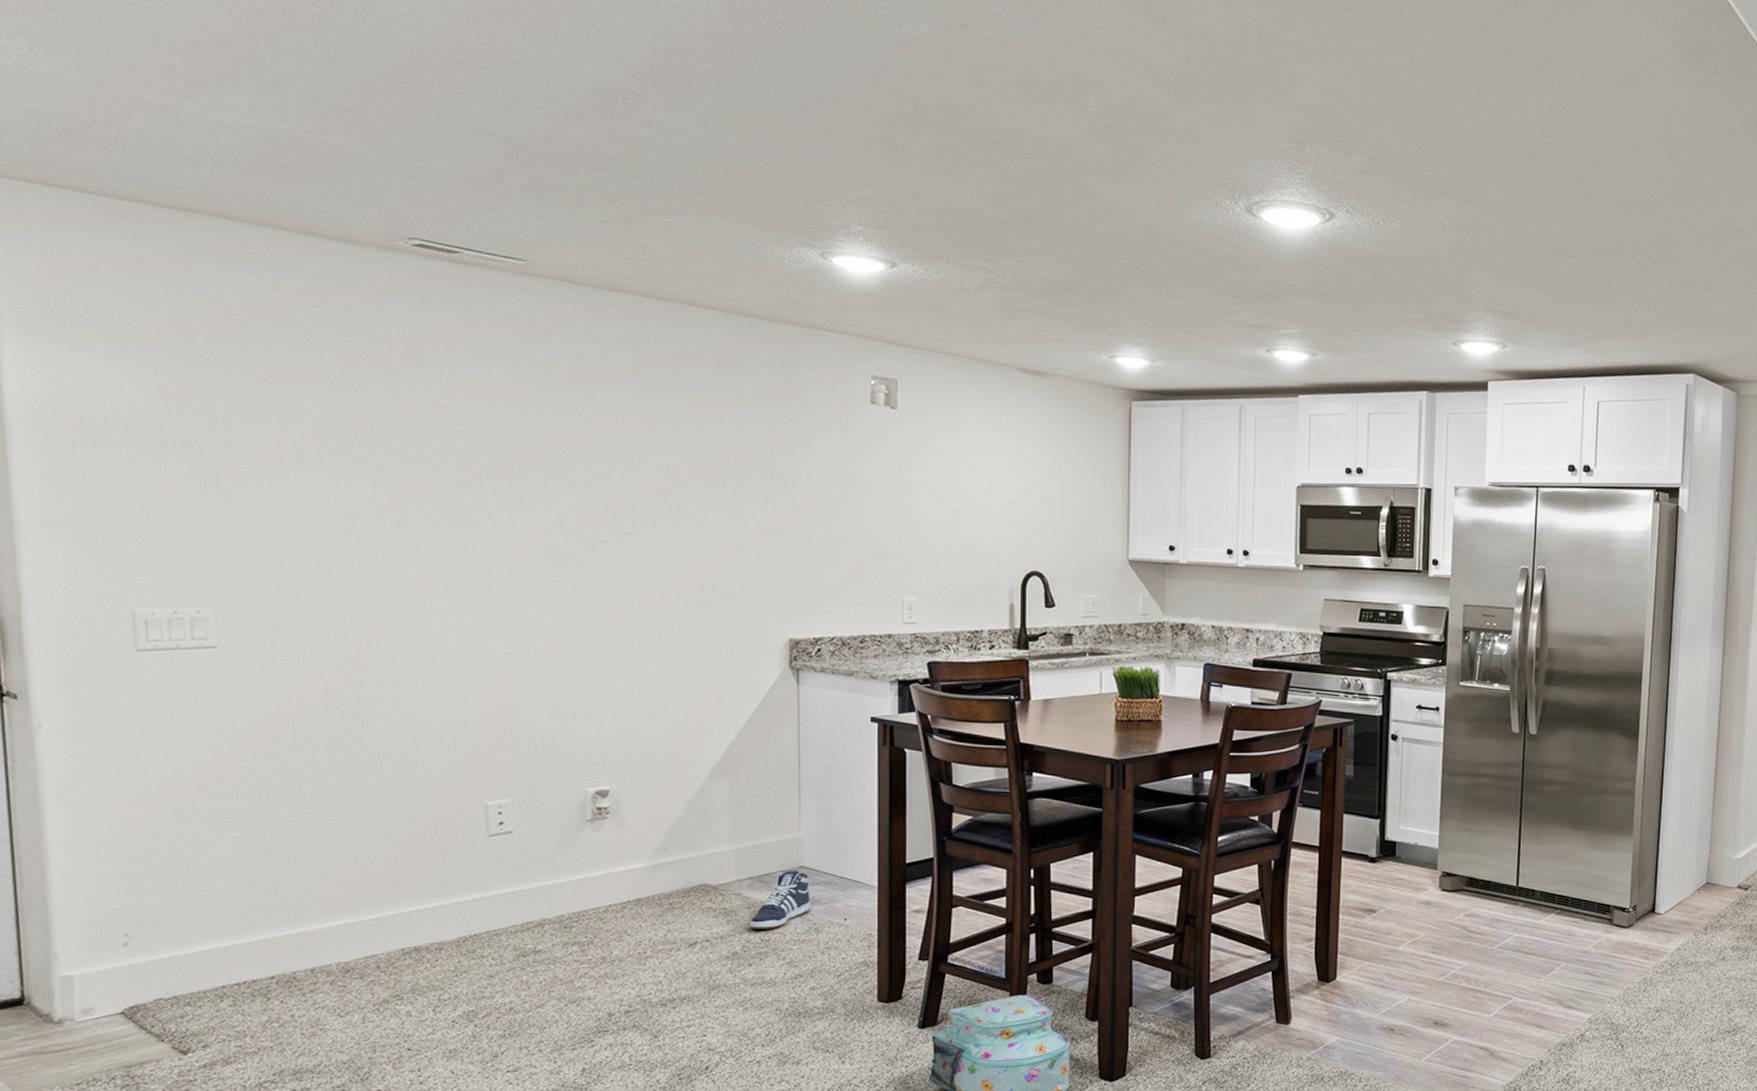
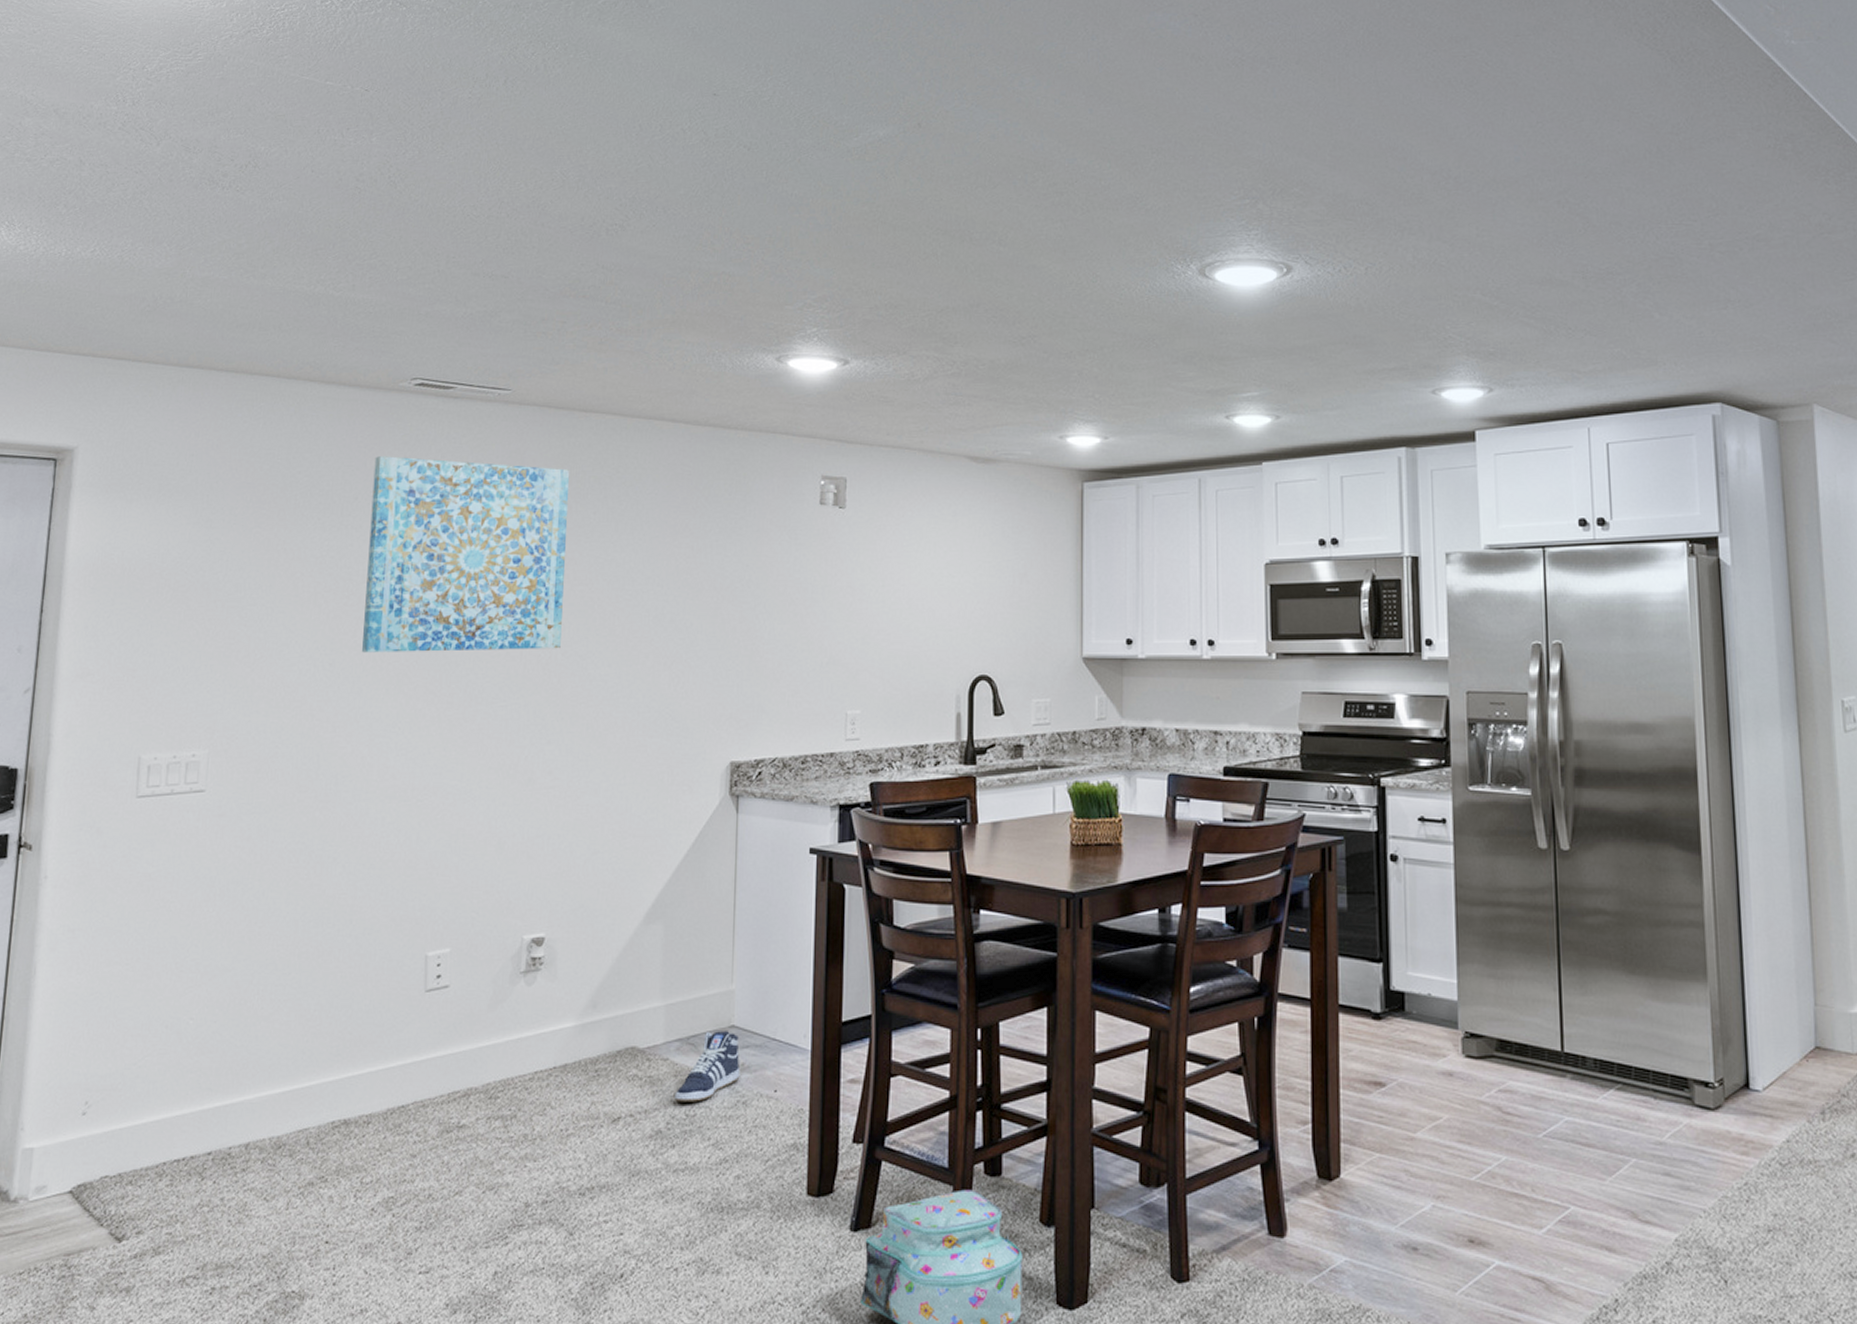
wall art: none [374,318,604,526] -> present [362,456,570,653]

